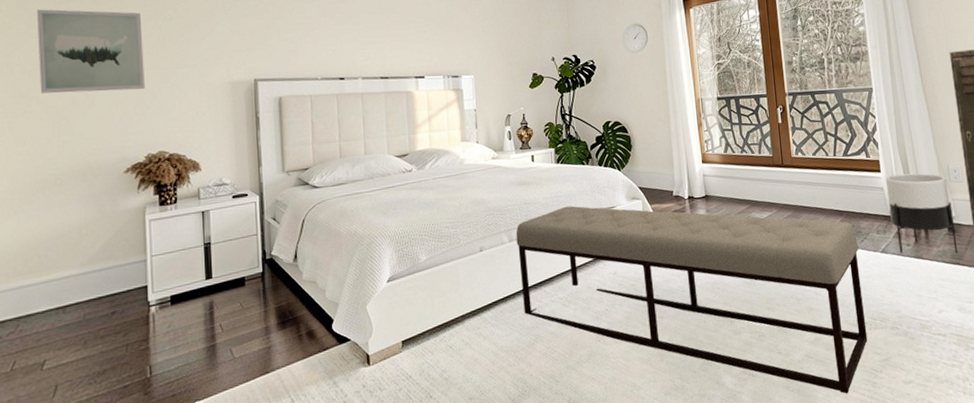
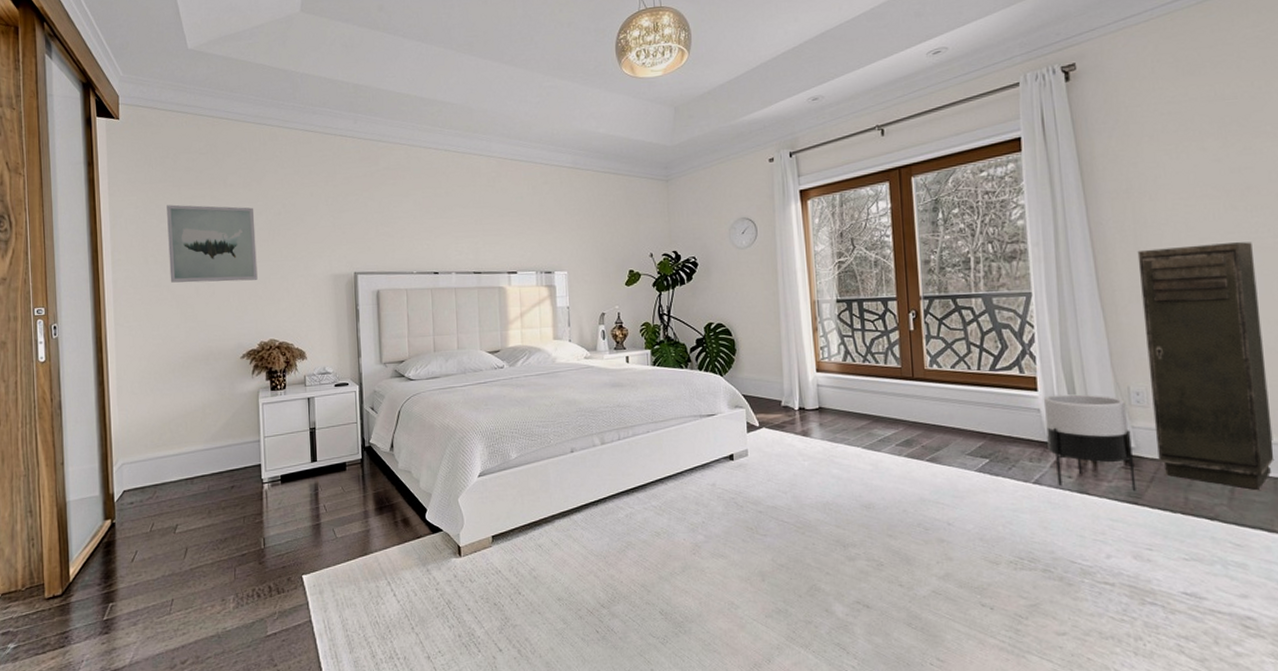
bench: present [516,205,868,394] -> none [608,411,1012,639]

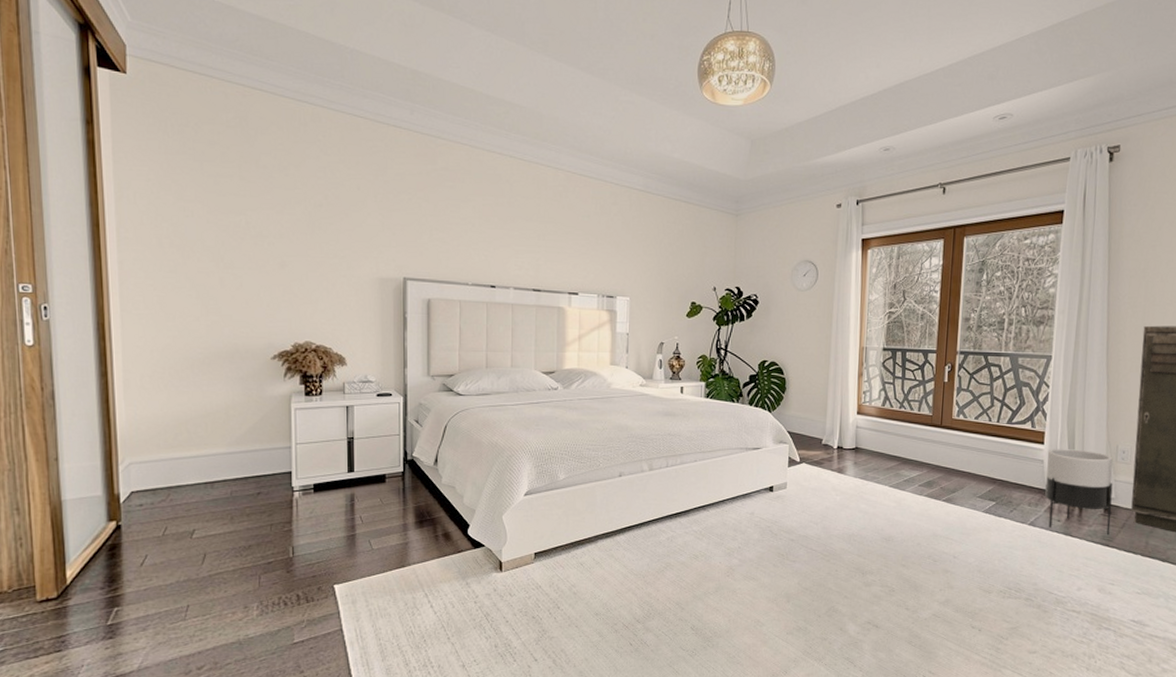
wall art: present [167,204,258,283] -> none [185,181,293,276]

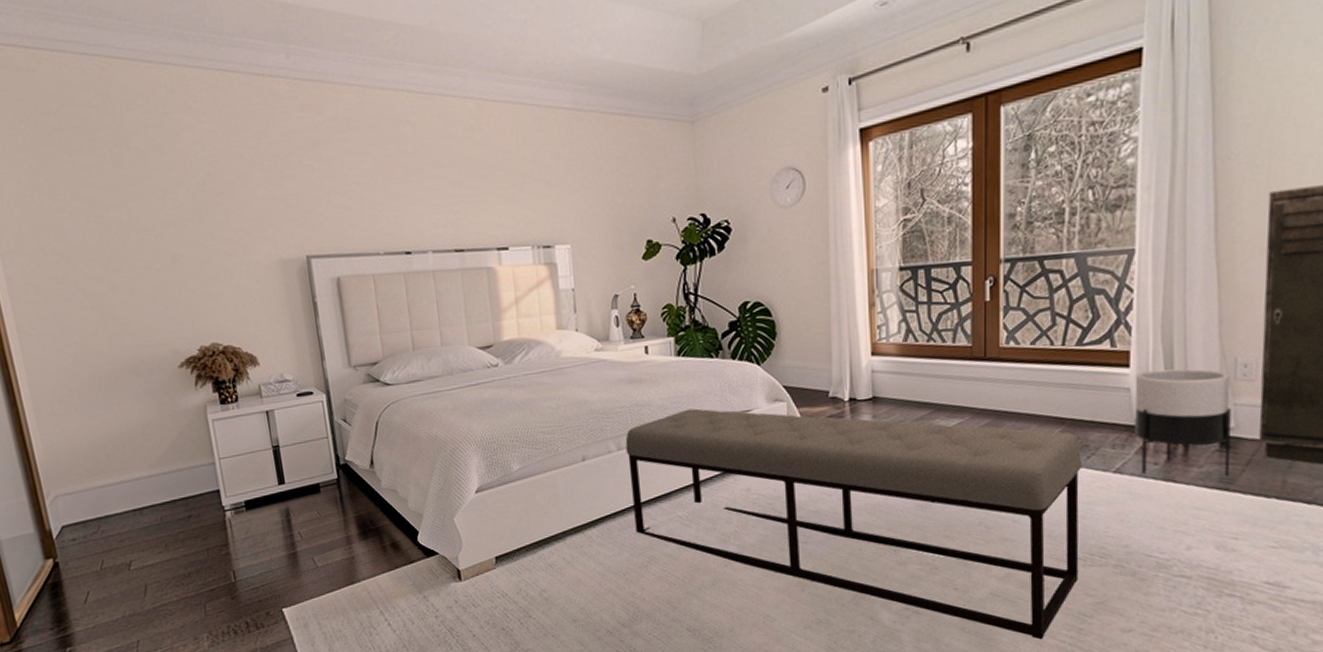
bench: none [656,442,1007,655] -> present [625,408,1083,640]

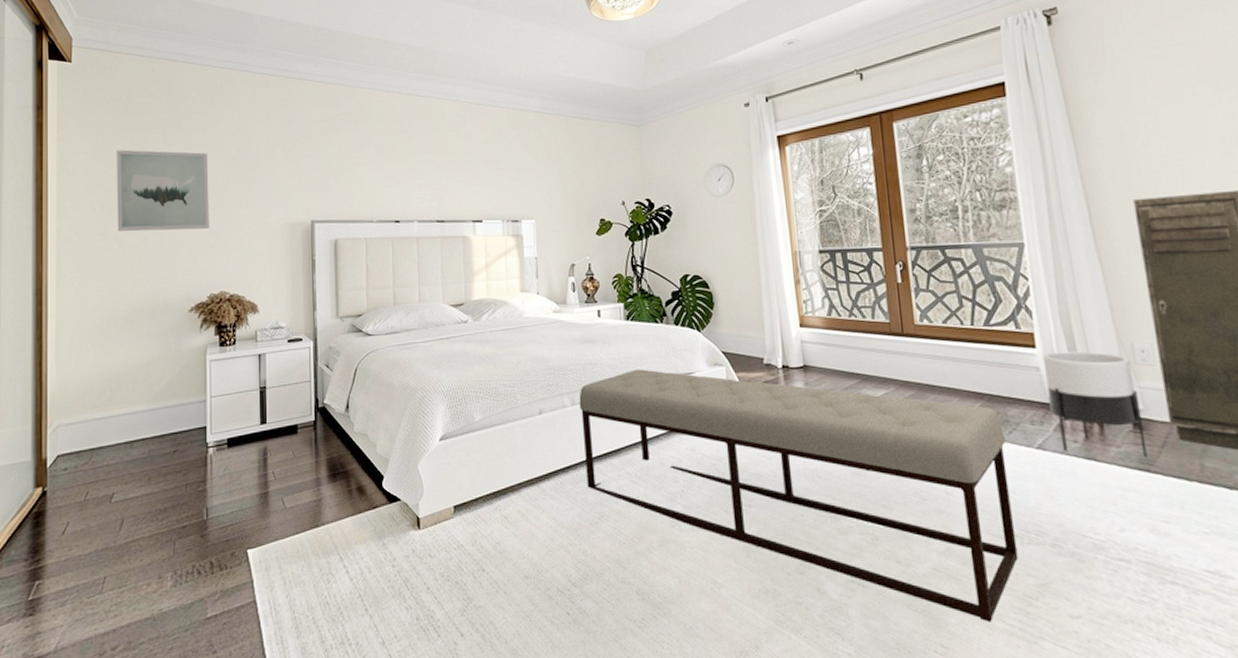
wall art: none [57,176,187,278] -> present [117,150,209,232]

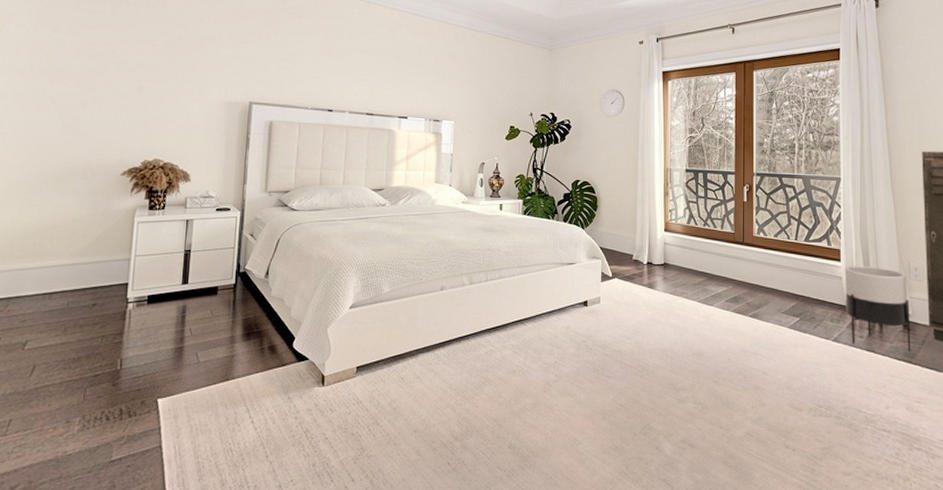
wall art: present [117,150,209,232] -> none [55,16,154,99]
bench: present [579,369,1019,623] -> none [476,257,812,477]

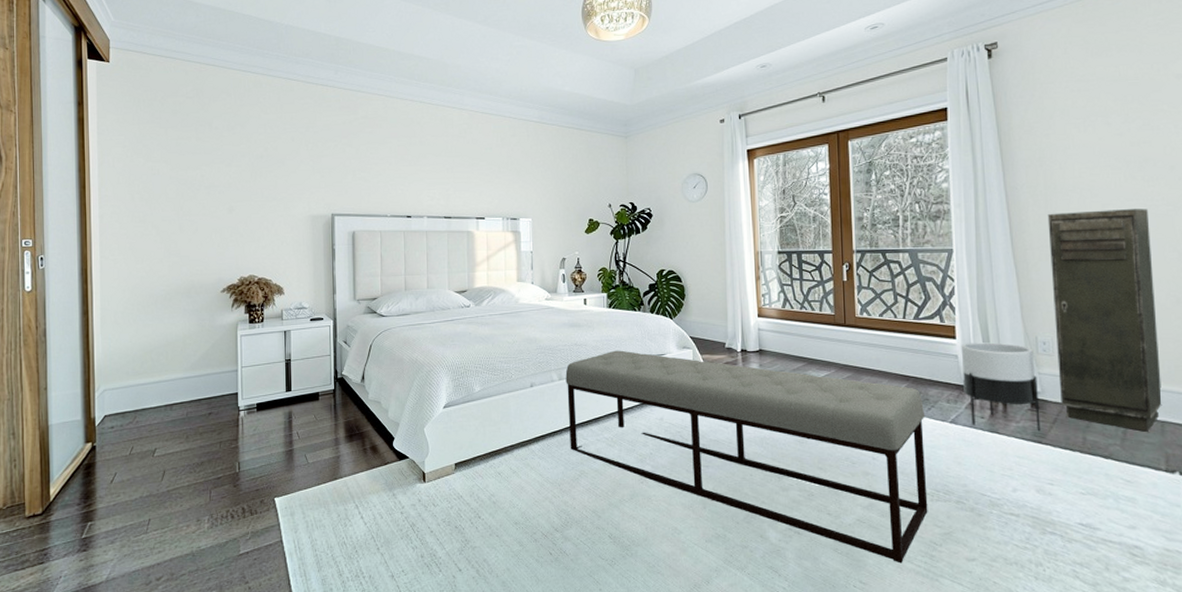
bench: none [476,257,812,477] -> present [565,350,928,564]

